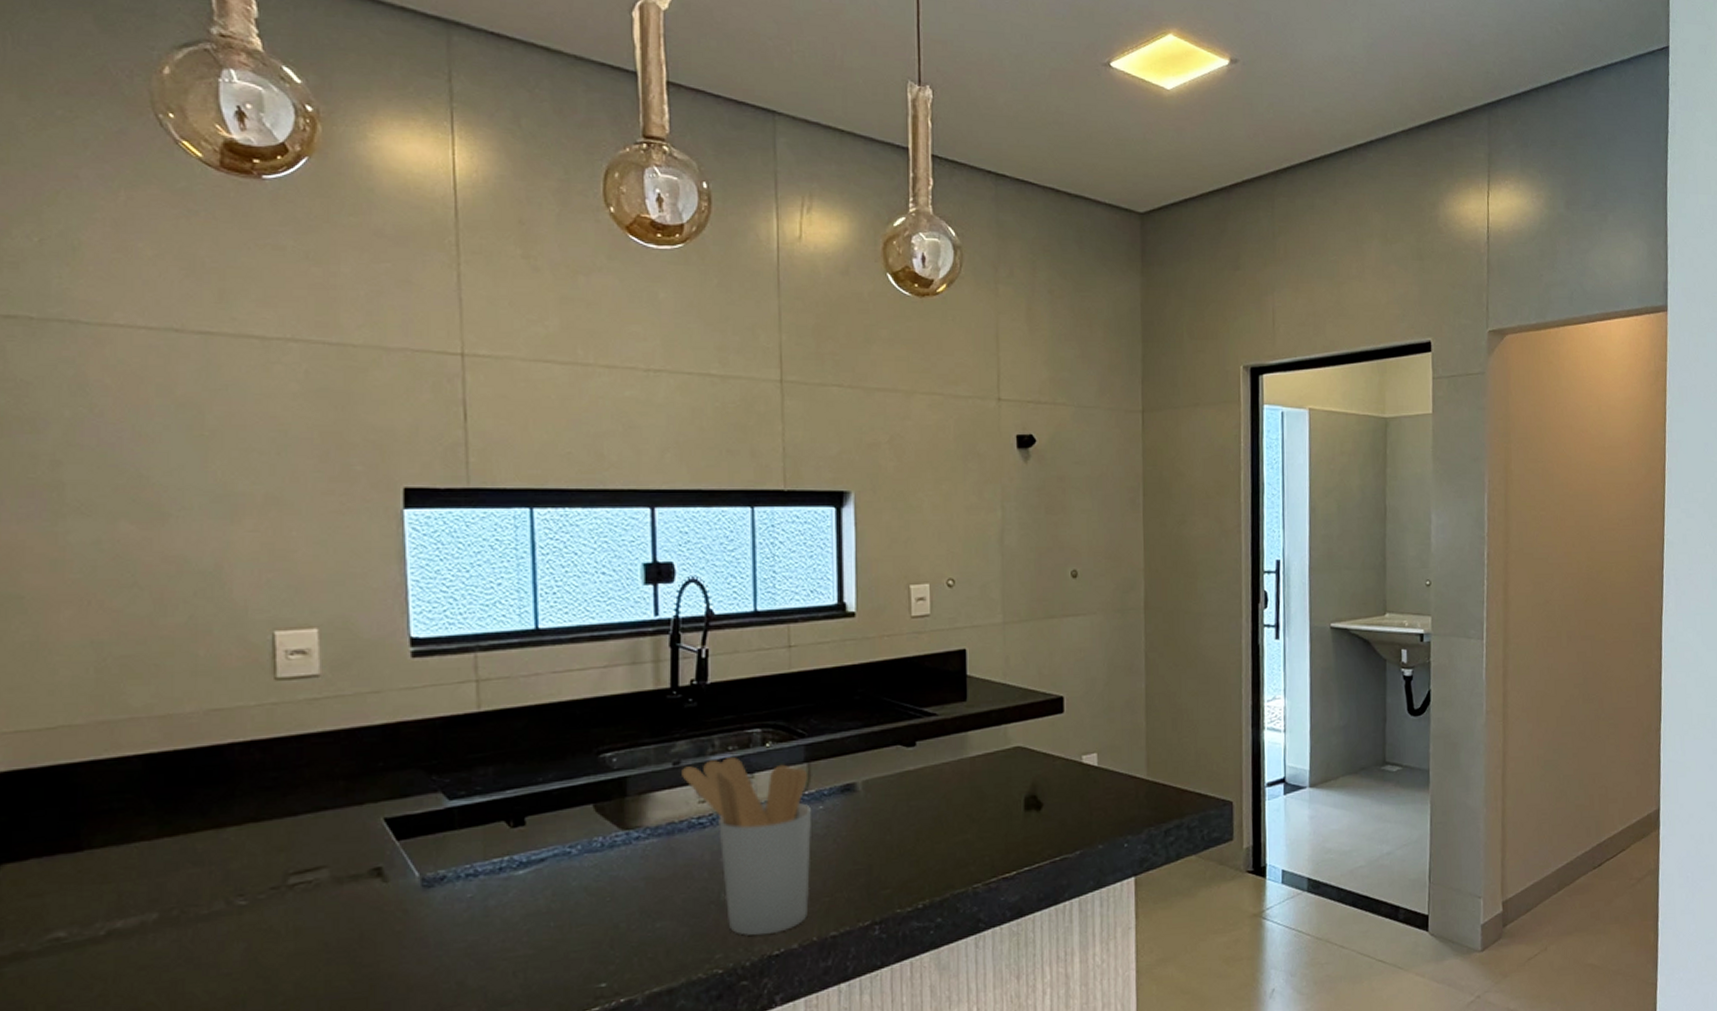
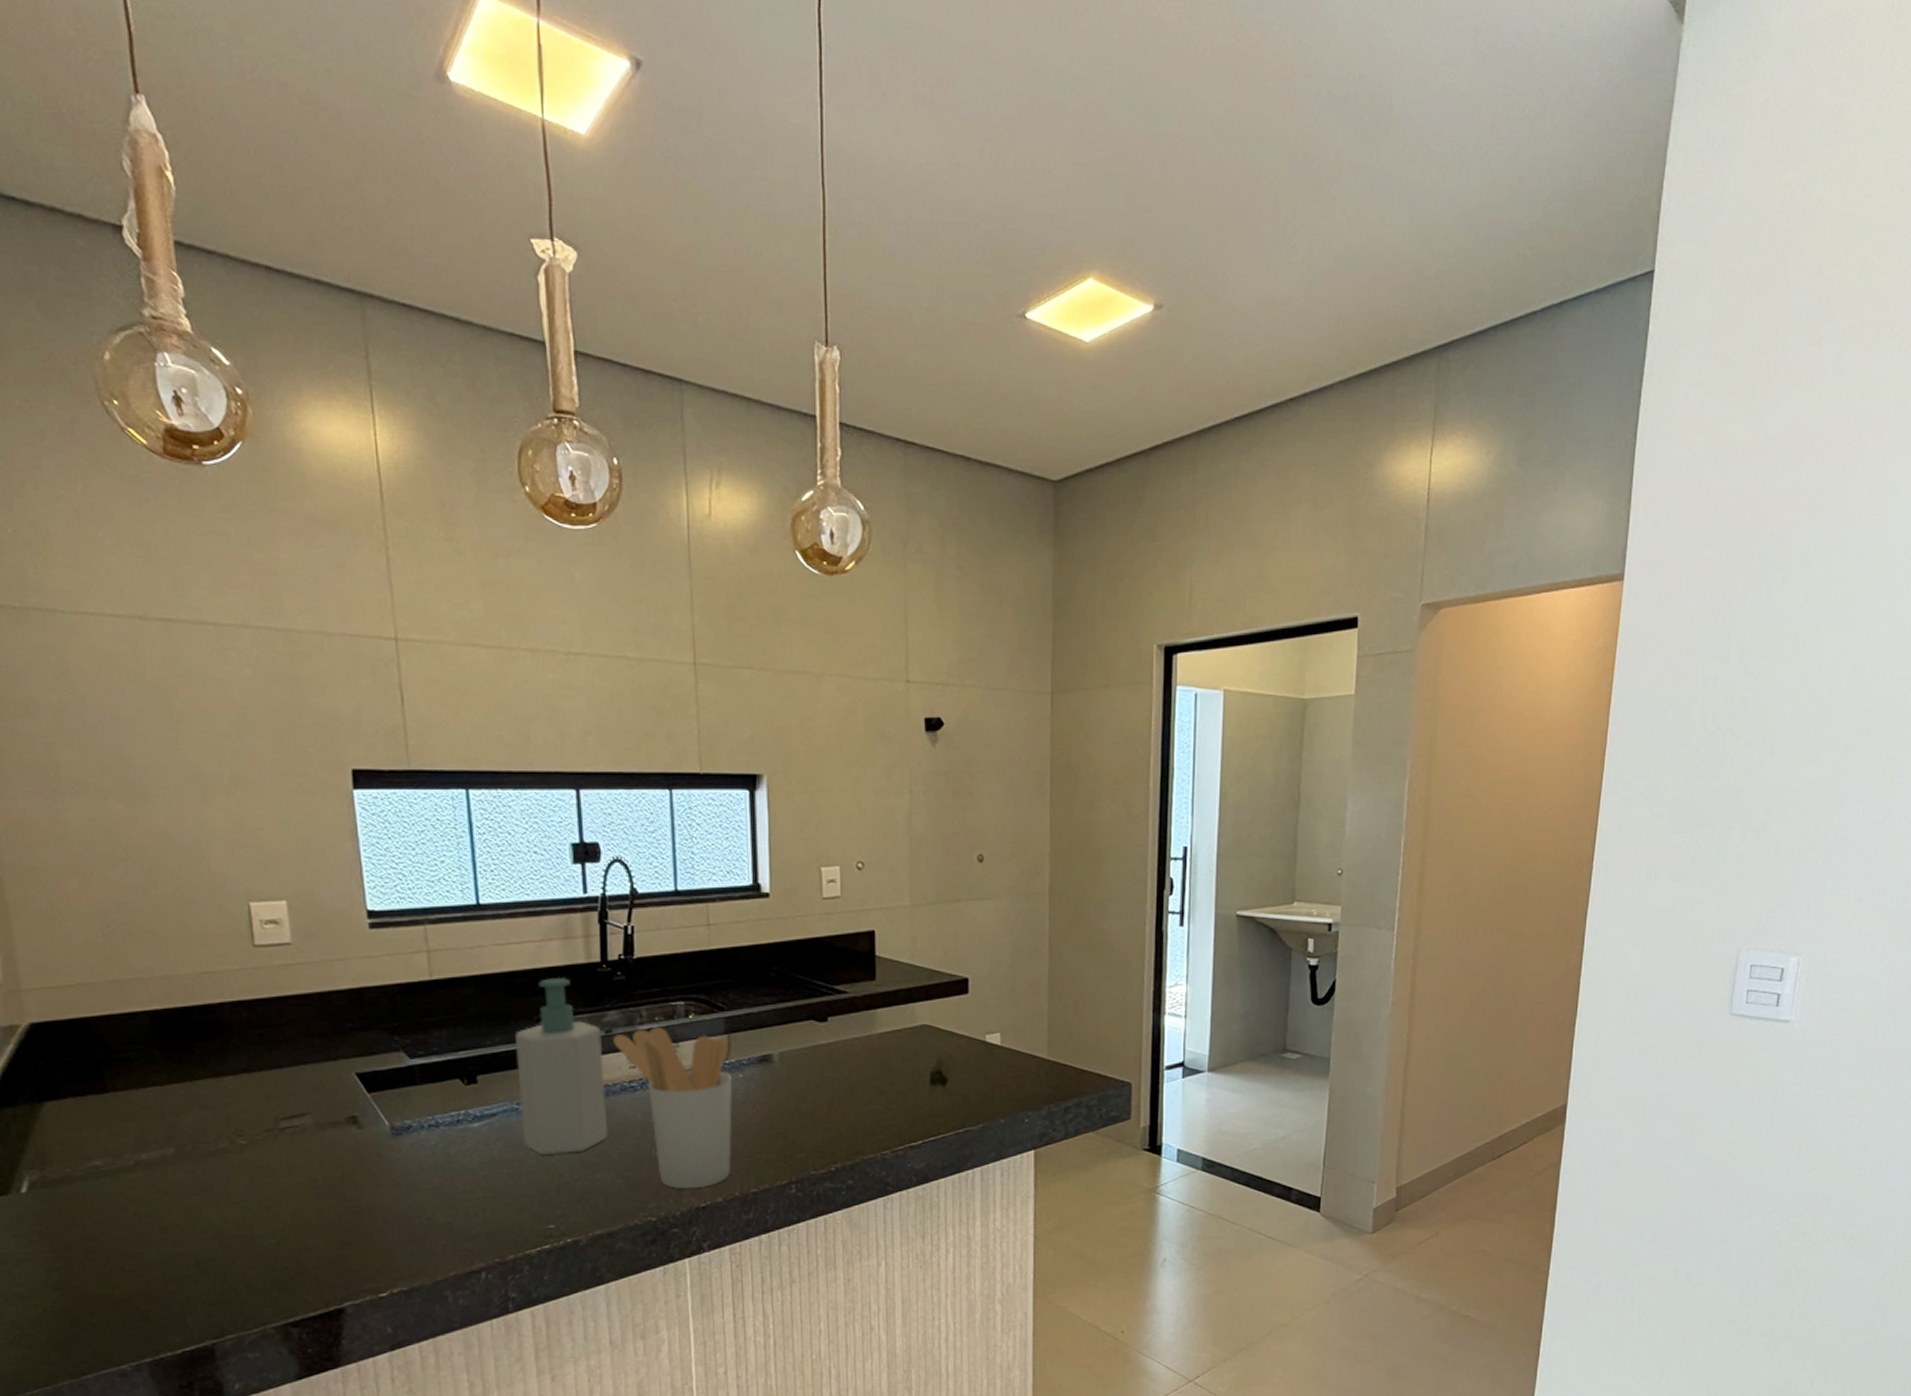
soap bottle: none [572,705,672,903] -> present [515,977,608,1154]

